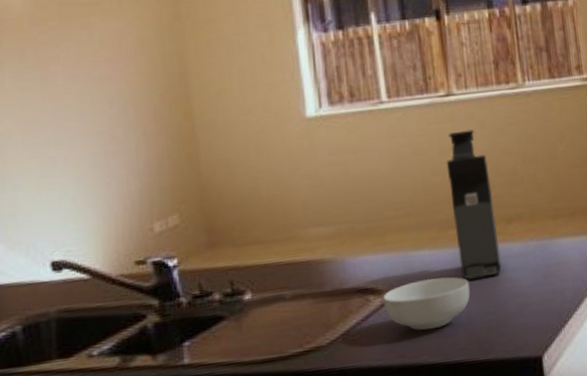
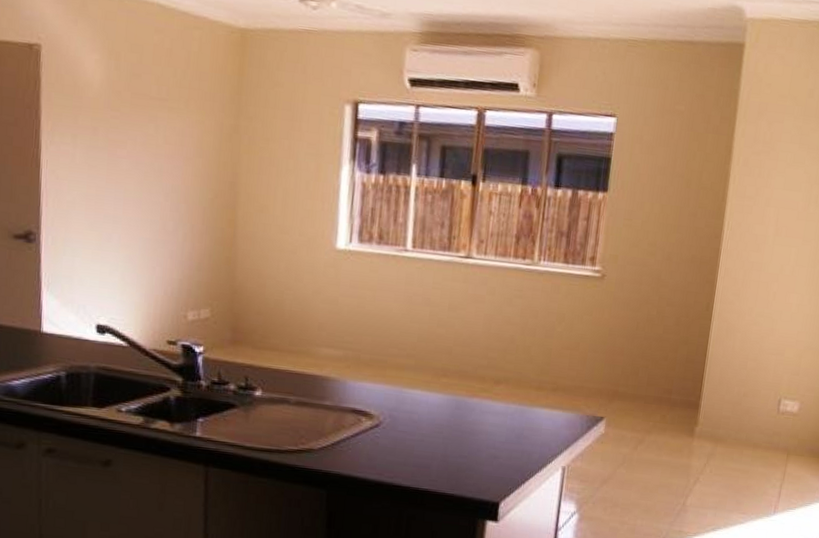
cereal bowl: present [383,277,470,331] -> none [372,414,451,458]
coffee maker: present [446,129,502,281] -> none [445,292,490,426]

